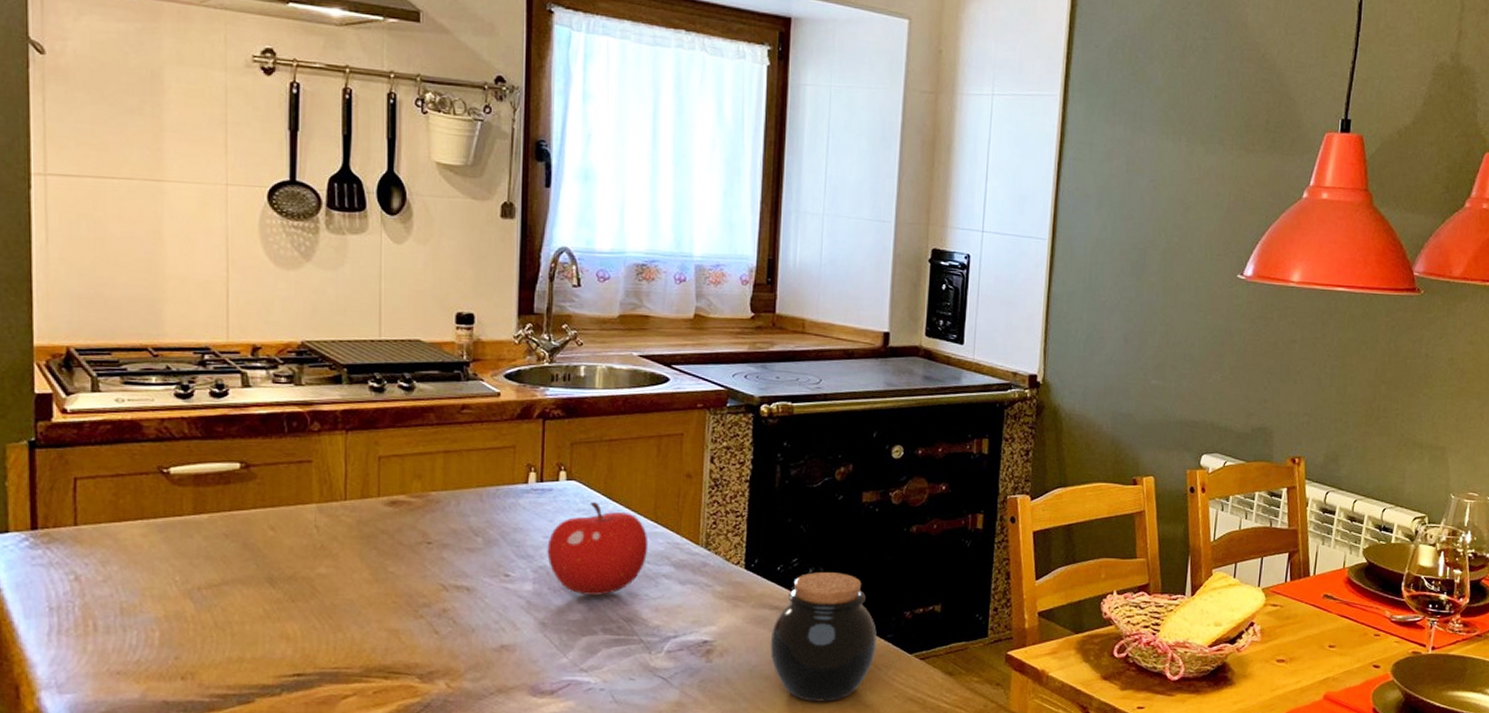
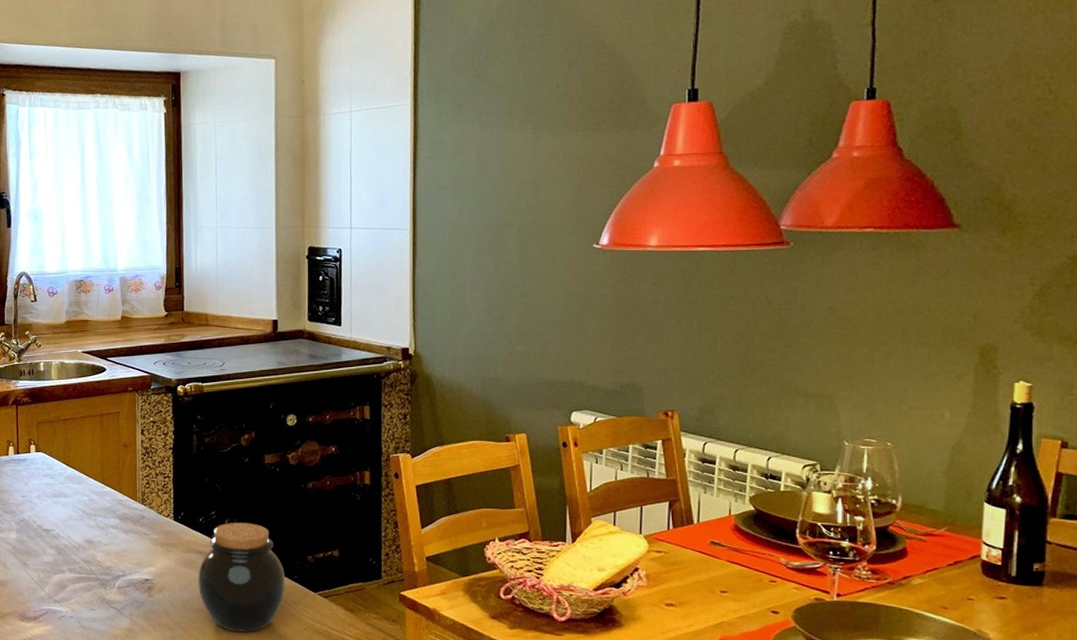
fruit: present [547,502,649,595] -> none [25,469,99,542]

